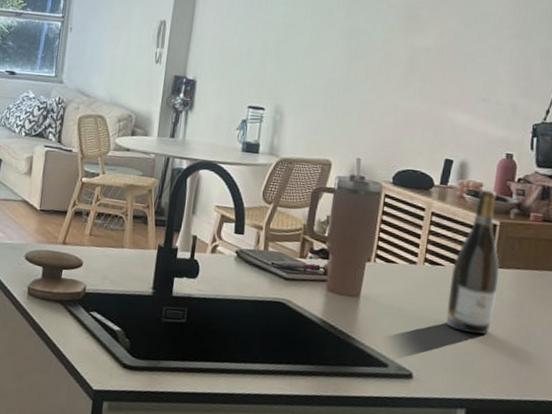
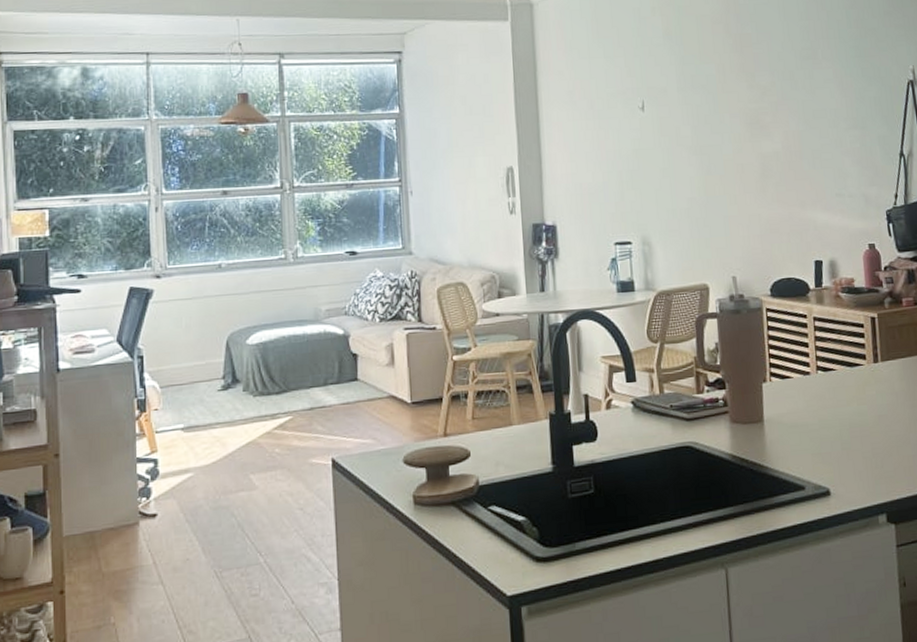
wine bottle: present [445,189,499,335] -> none [844,283,891,435]

